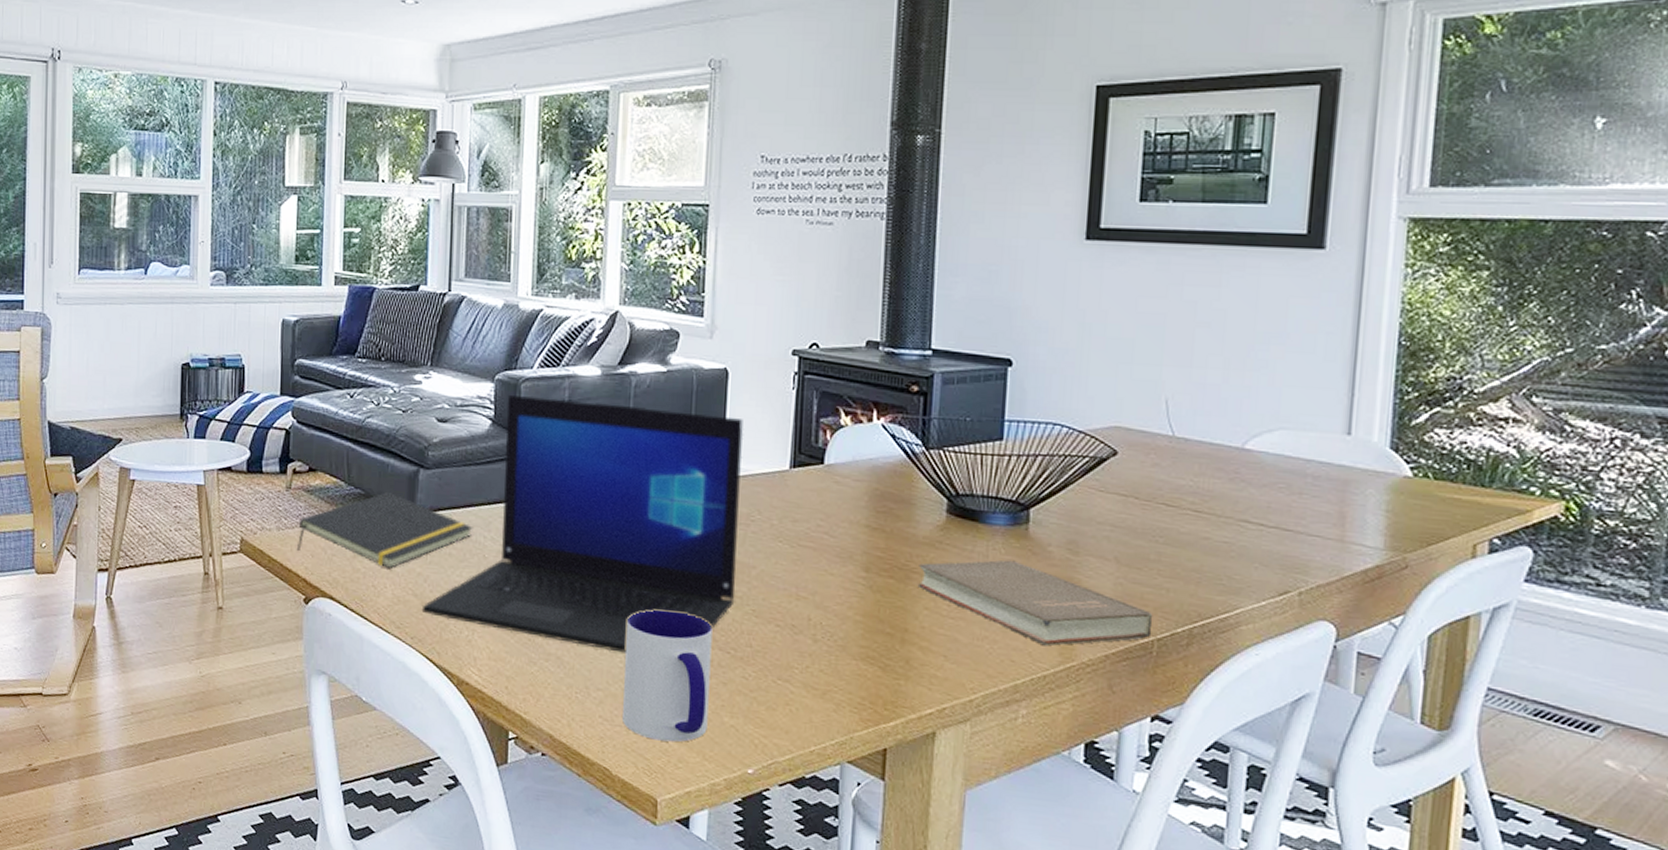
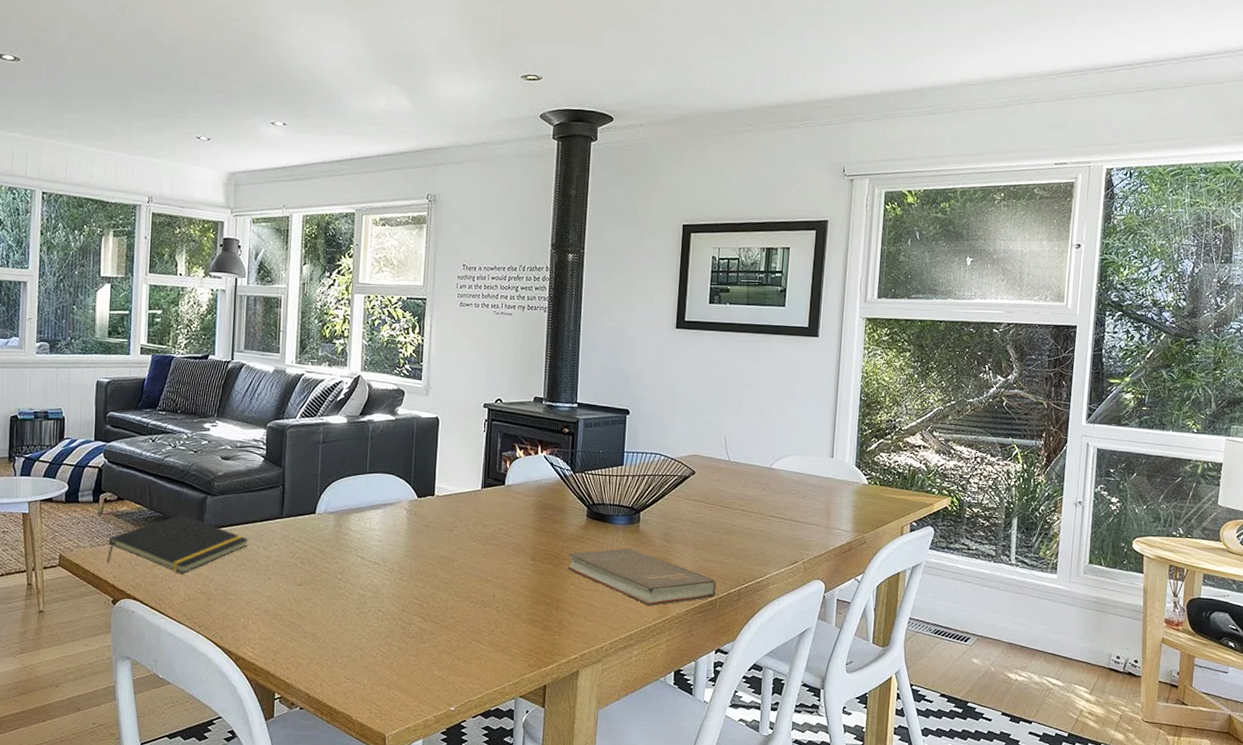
laptop: present [421,394,744,653] -> none [207,437,450,628]
mug: present [623,609,713,742] -> none [361,595,426,692]

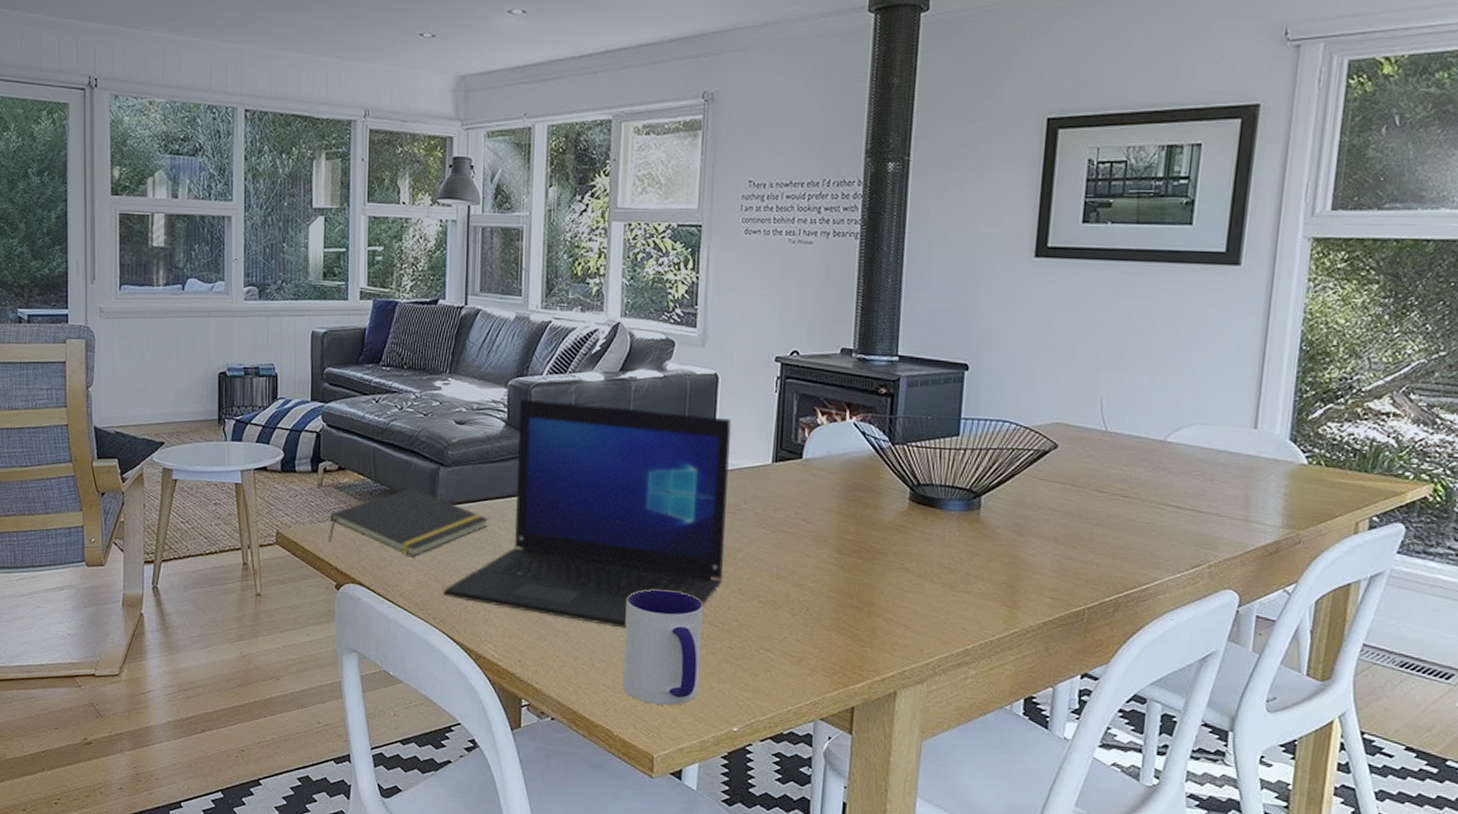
laptop: none [207,437,450,628] -> present [442,398,732,628]
mug: none [361,595,426,692] -> present [623,589,703,706]
book: present [567,548,717,606] -> none [883,541,1085,616]

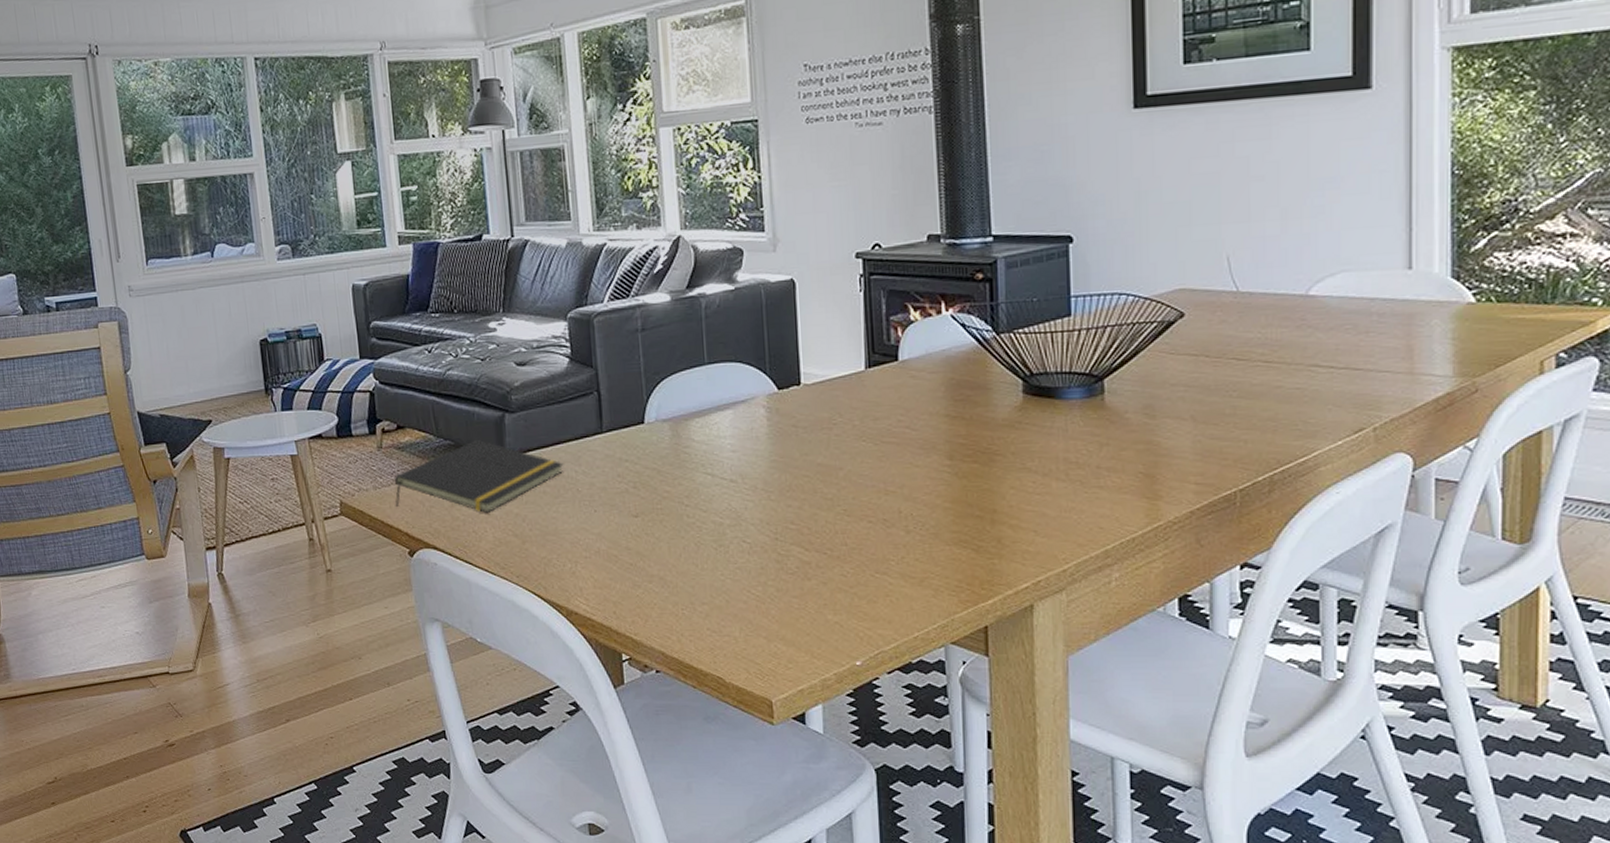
laptop: present [442,398,732,628] -> none [523,326,826,566]
mug: present [623,589,703,706] -> none [724,520,813,645]

